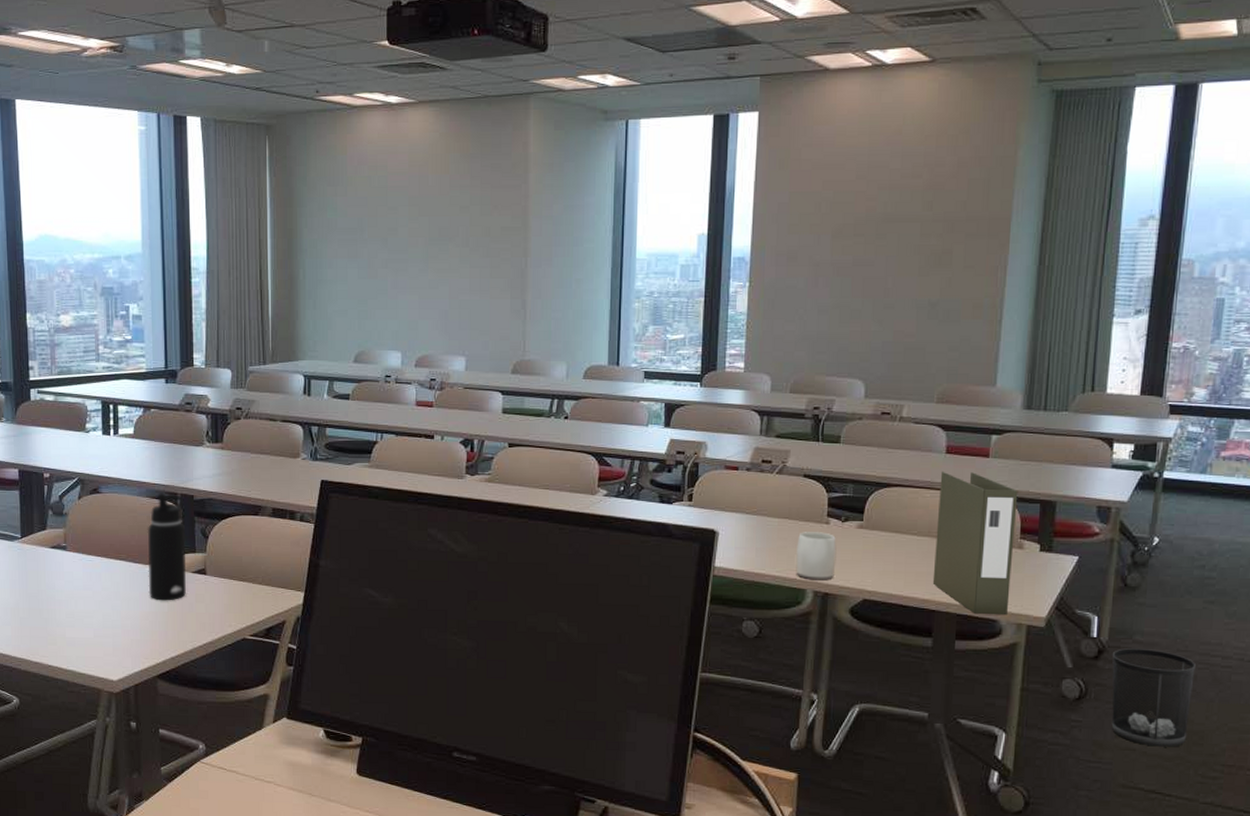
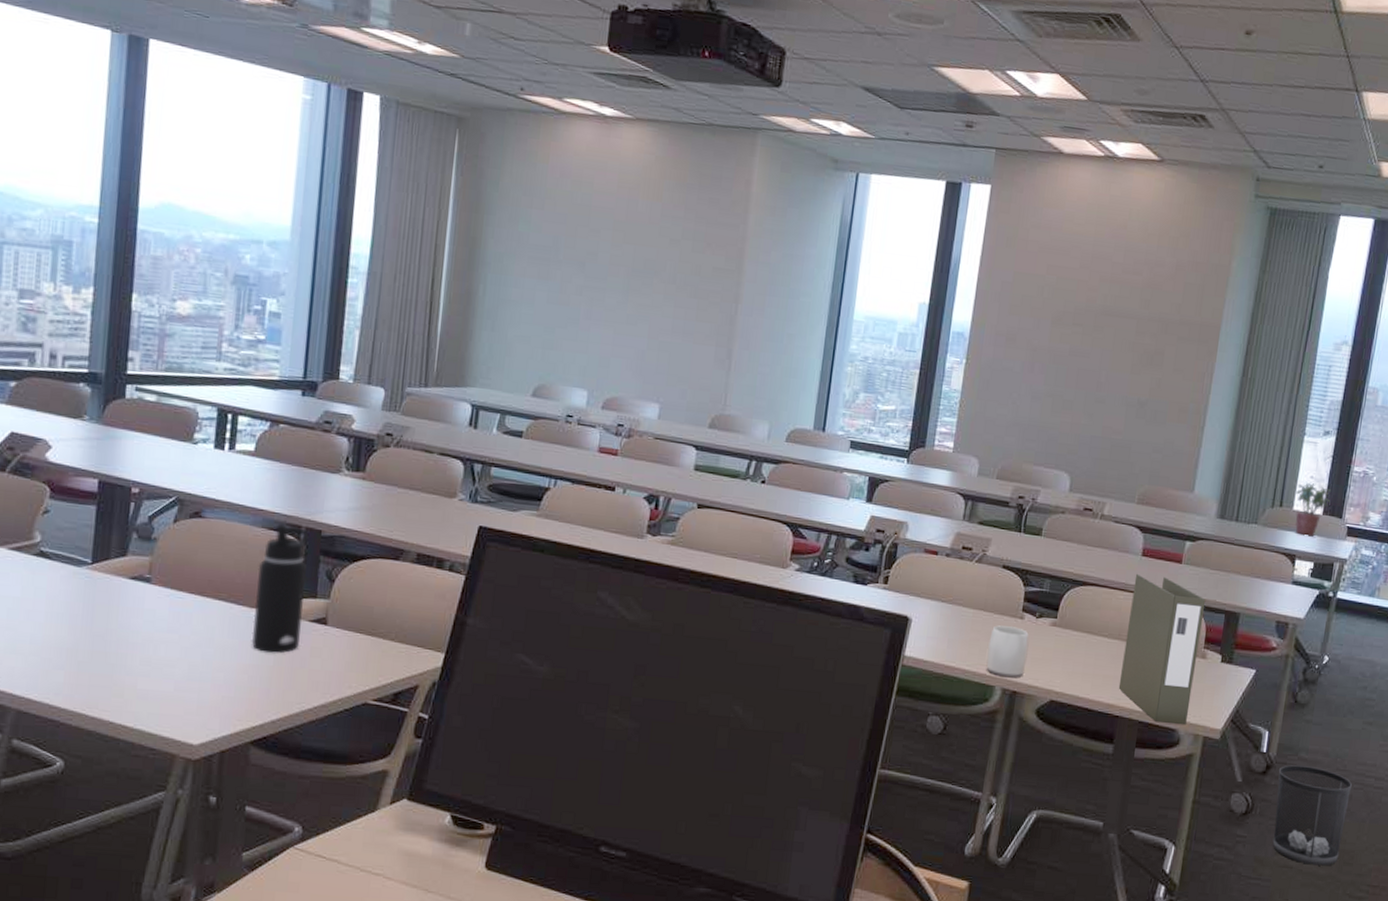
potted plant: none [1108,364,1148,418] -> present [1295,483,1331,537]

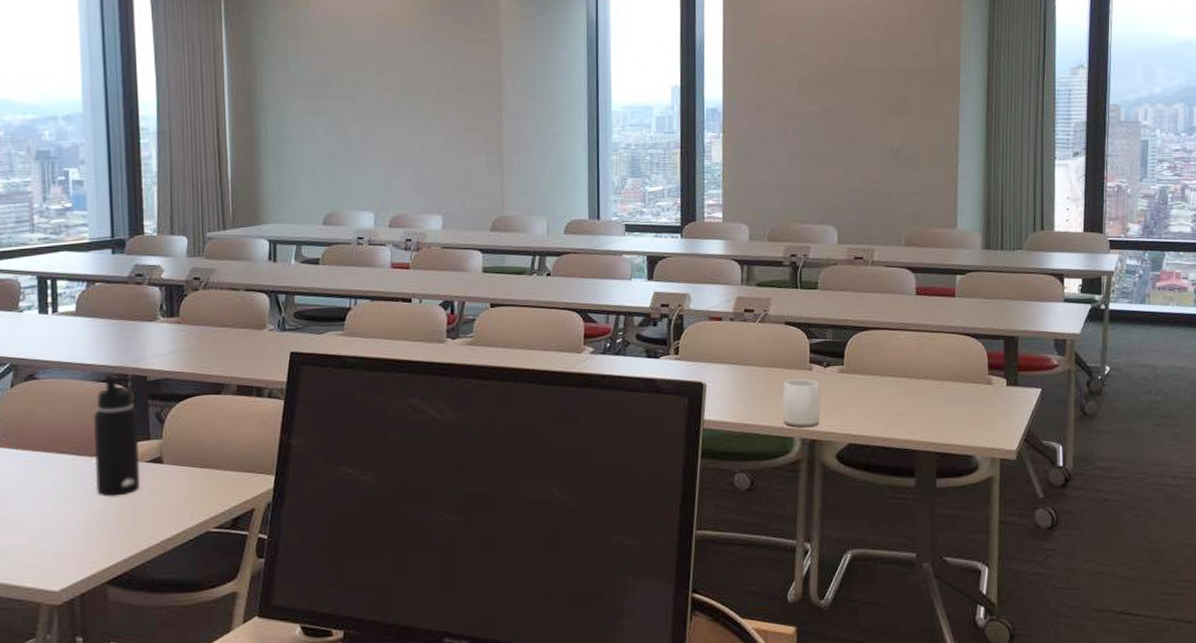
binder: present [1118,573,1206,725] -> none [911,312,984,451]
waste bin: present [1273,765,1352,866] -> none [1078,474,1150,569]
potted plant: present [1295,483,1331,537] -> none [1055,204,1088,255]

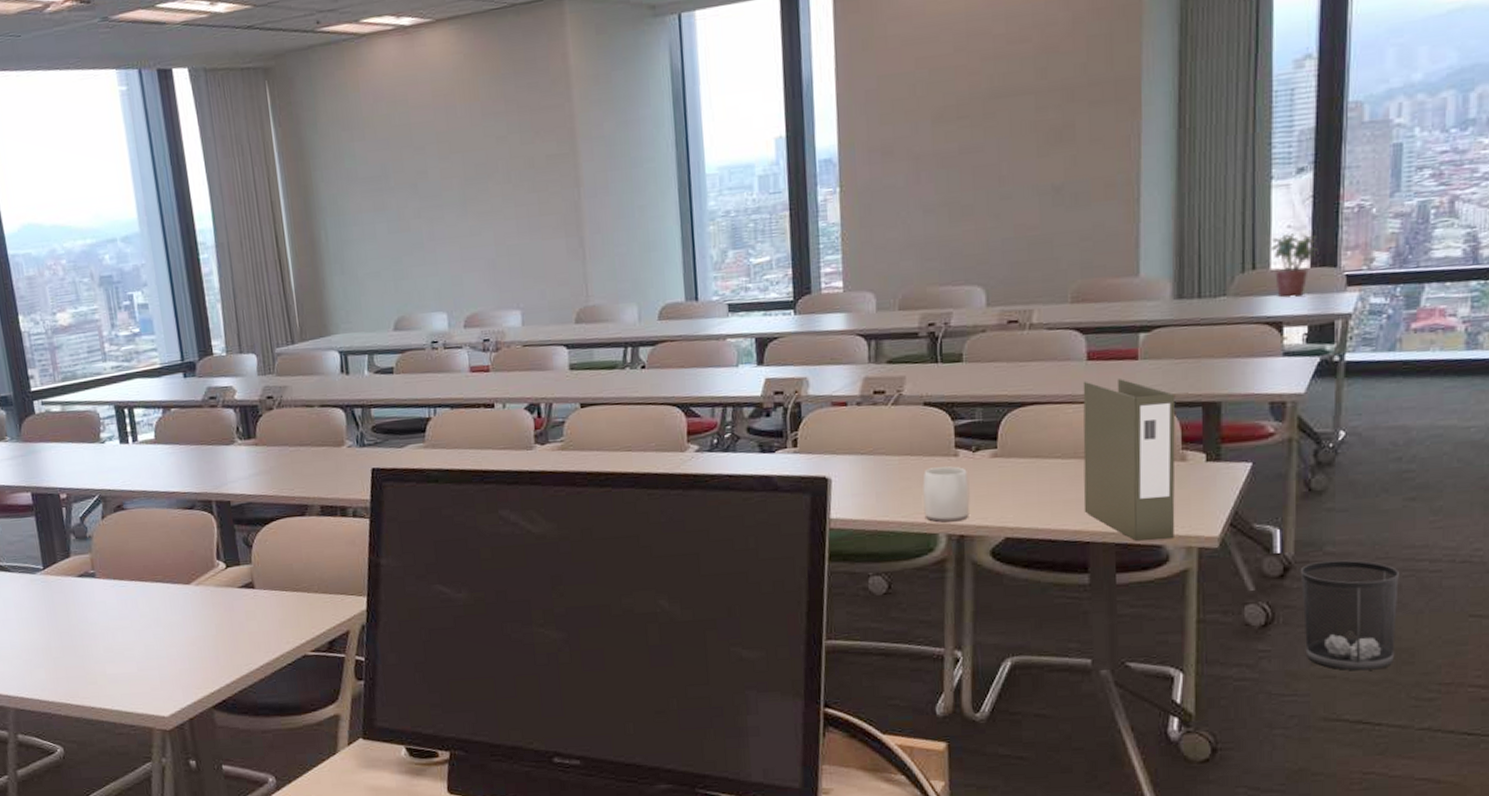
water bottle: present [93,374,140,495] -> none [182,501,234,622]
binder: none [911,312,984,451] -> present [1083,379,1176,541]
potted plant: none [1055,204,1088,255] -> present [1271,233,1317,298]
waste bin: none [1078,474,1150,569] -> present [1301,560,1399,671]

